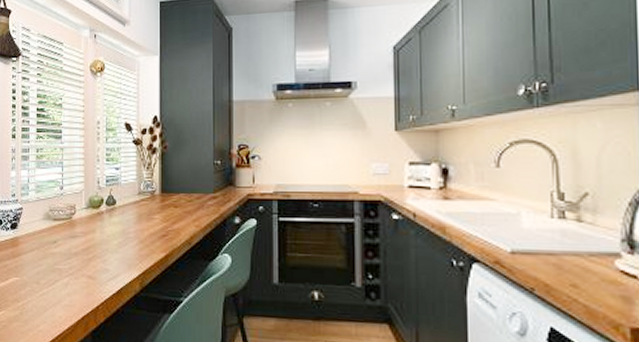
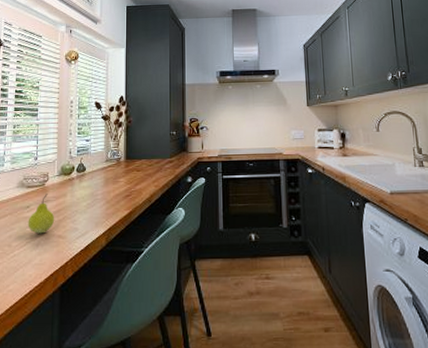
fruit: none [55,228,84,273] -> present [27,194,55,234]

